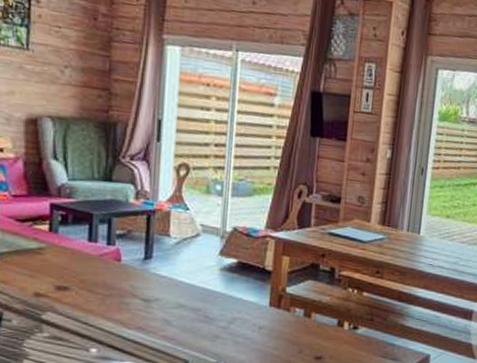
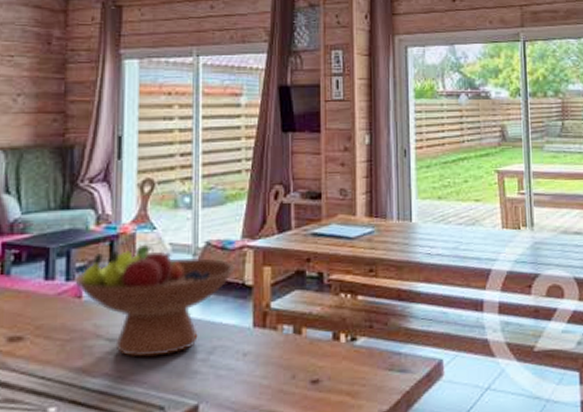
fruit bowl: none [114,222,259,319] -> present [73,244,236,357]

